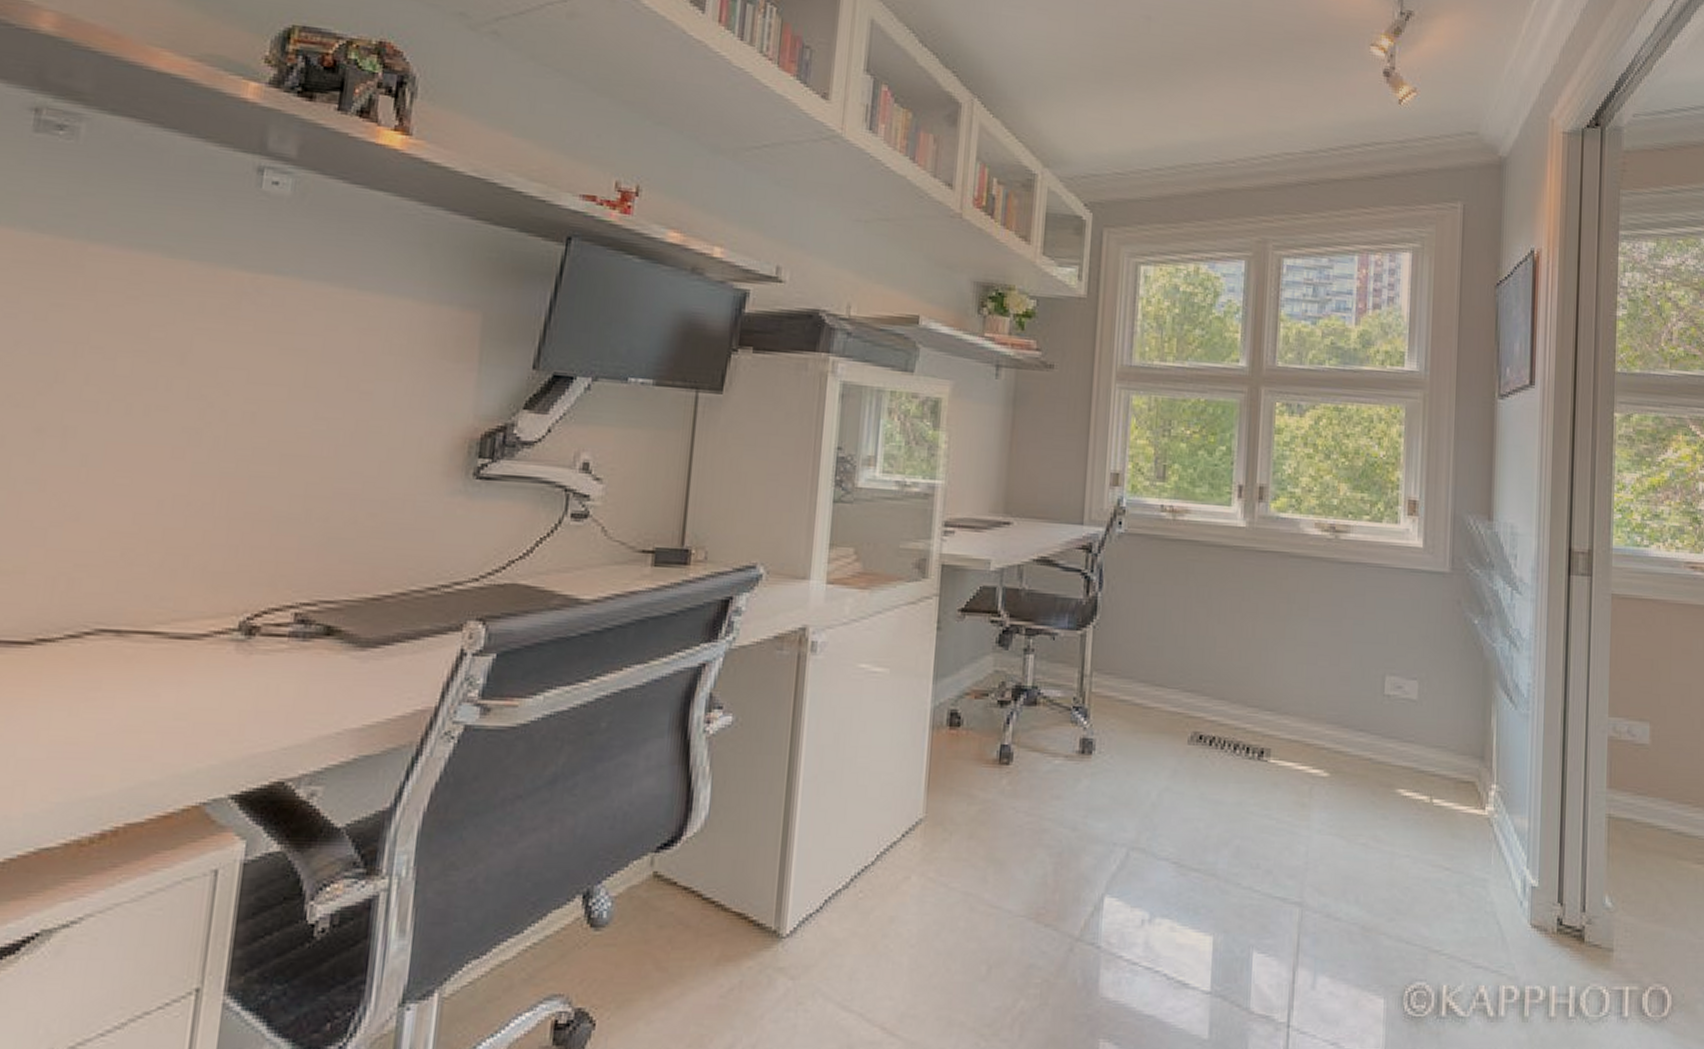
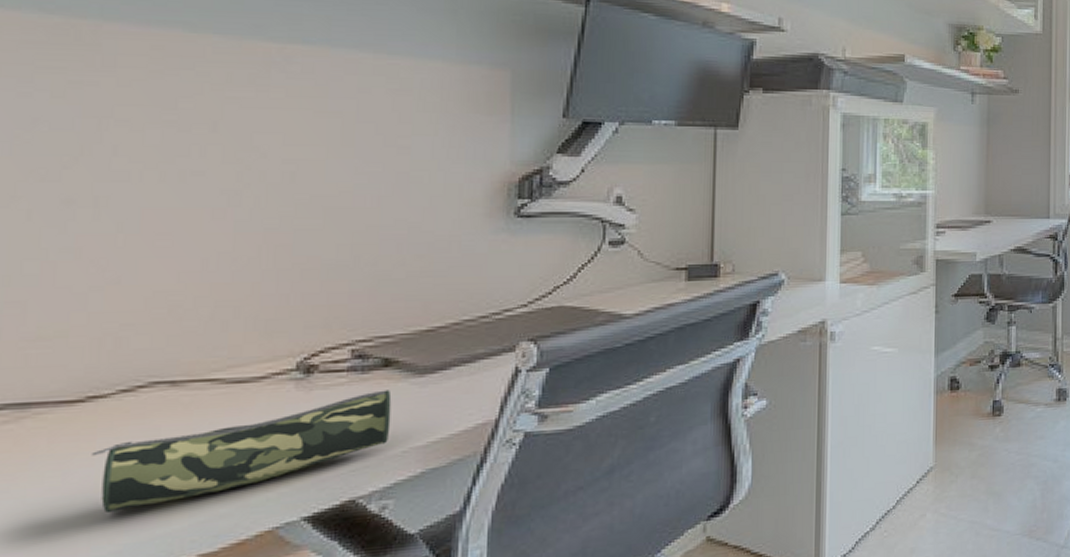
pencil case: none [35,661,331,768] -> present [91,390,392,514]

